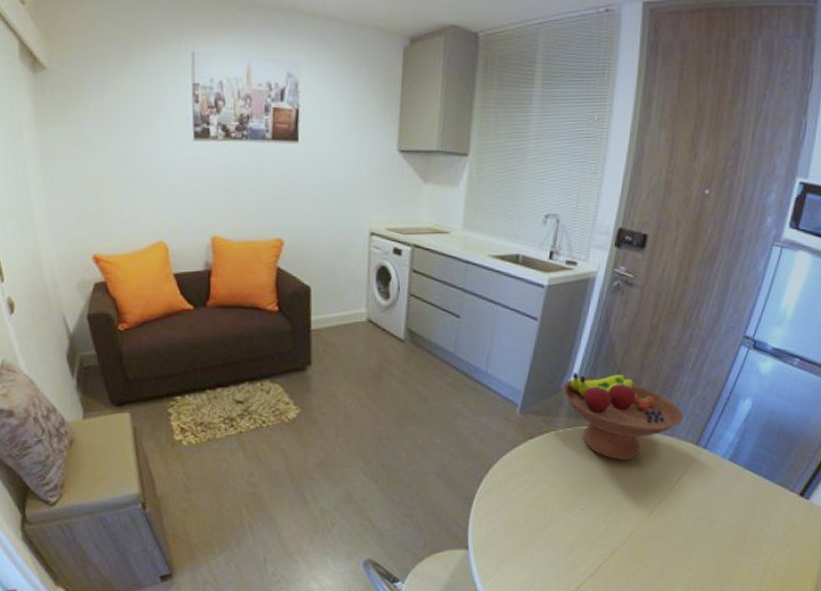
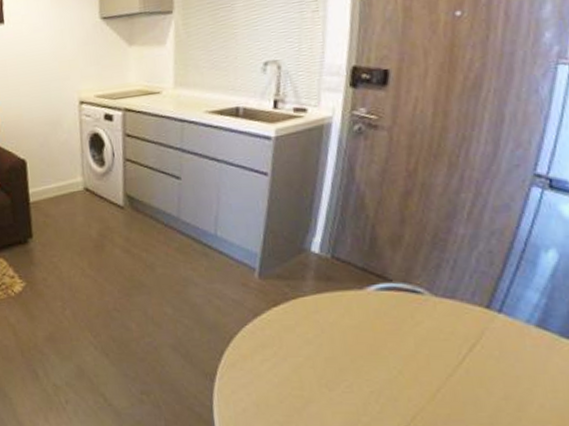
fruit bowl: present [562,372,683,461] -> none [305,229,464,330]

